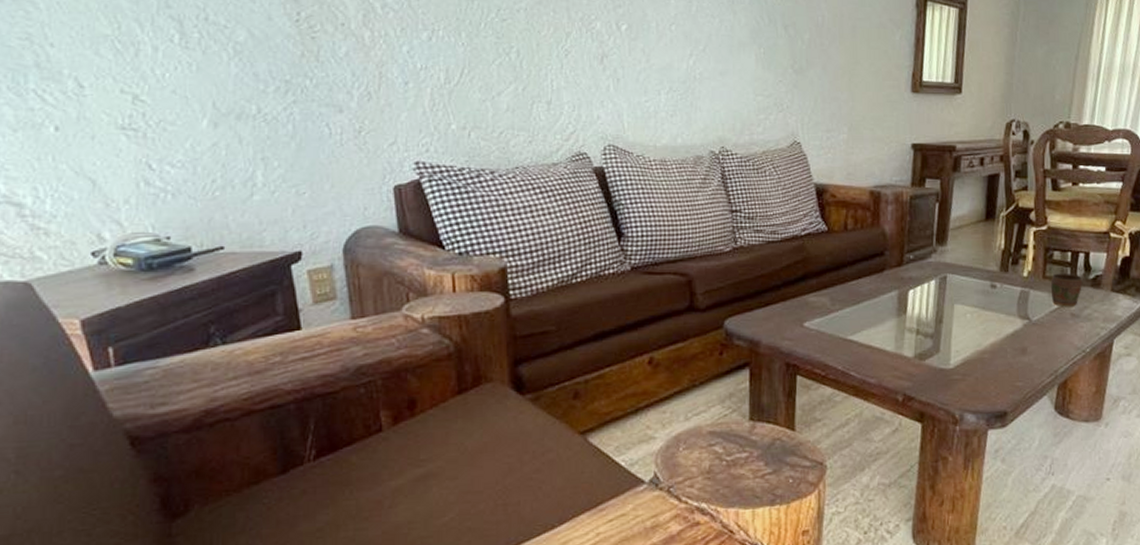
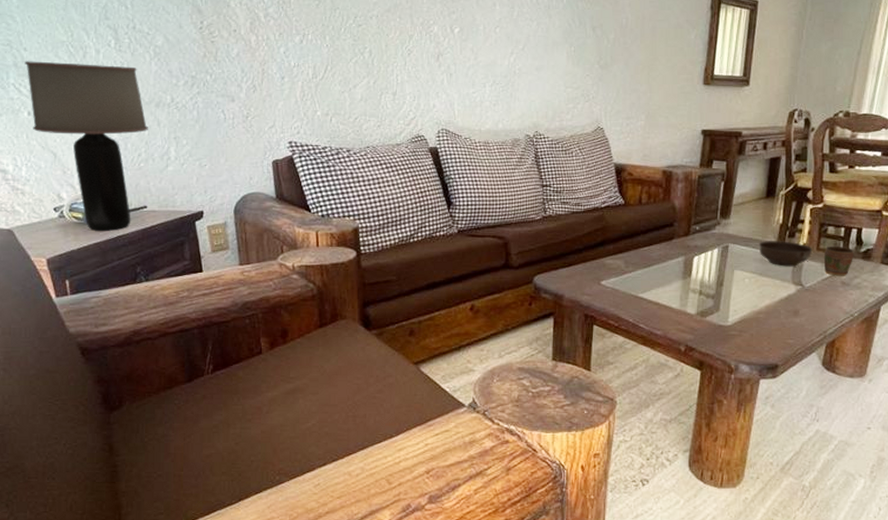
table lamp: none [51,60,226,281] -> present [24,61,148,231]
bowl: none [979,268,1039,298] -> present [758,240,813,267]

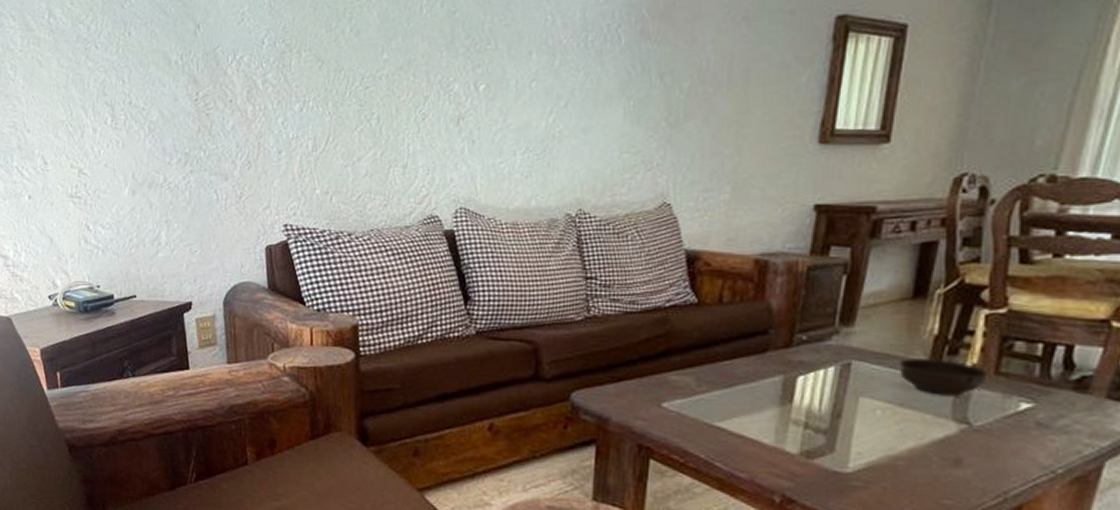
table lamp: present [24,61,148,231] -> none [27,142,140,321]
mug: present [823,246,853,277] -> none [1006,369,1058,416]

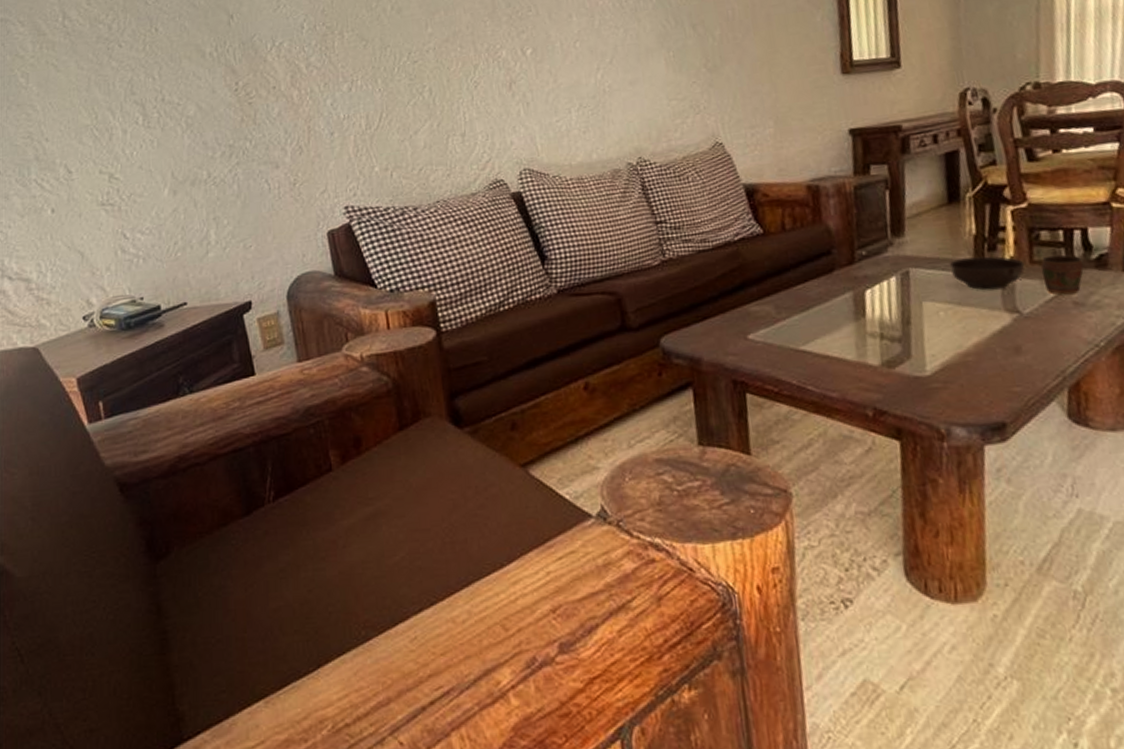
mug: none [1006,369,1058,416] -> present [1041,255,1084,296]

